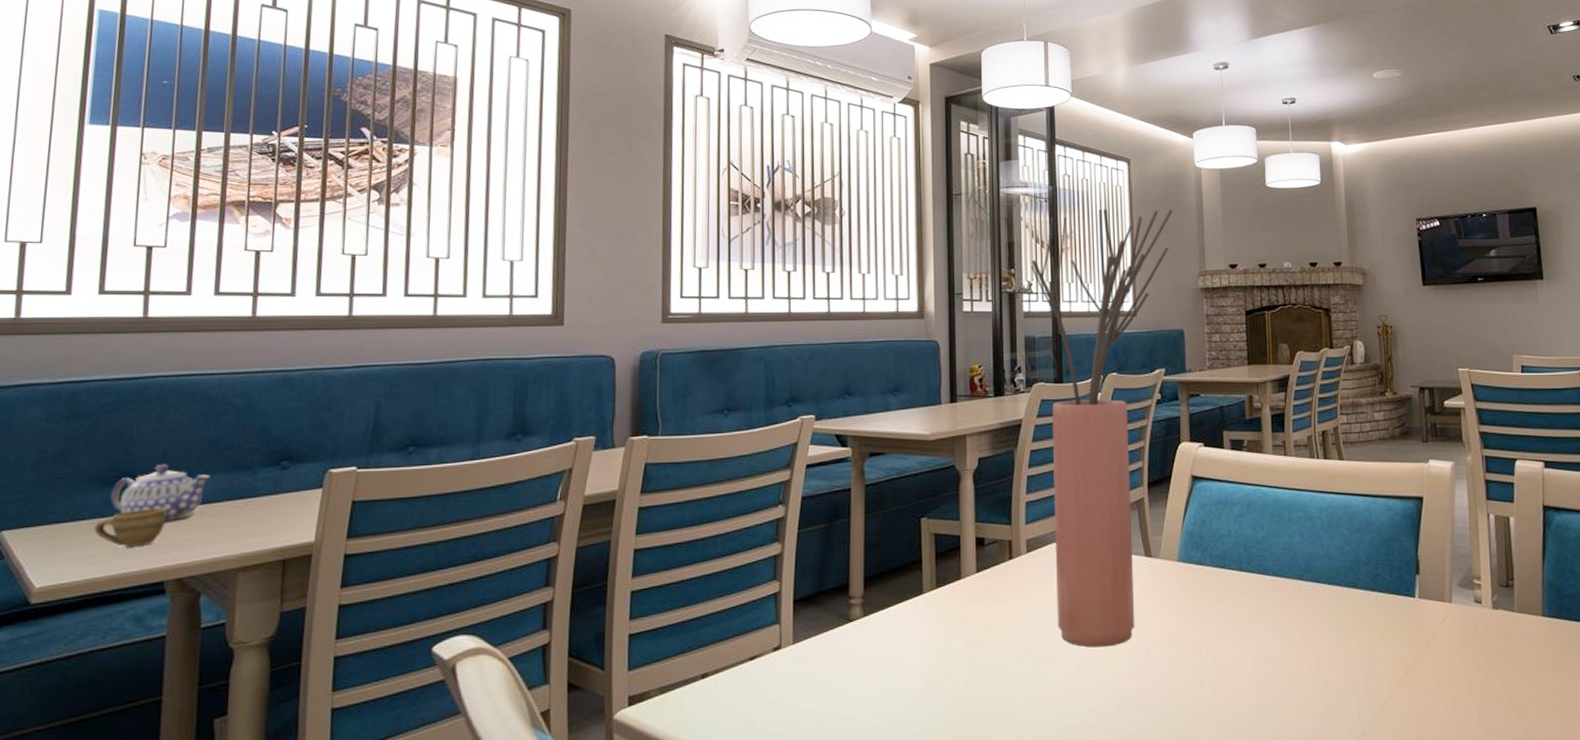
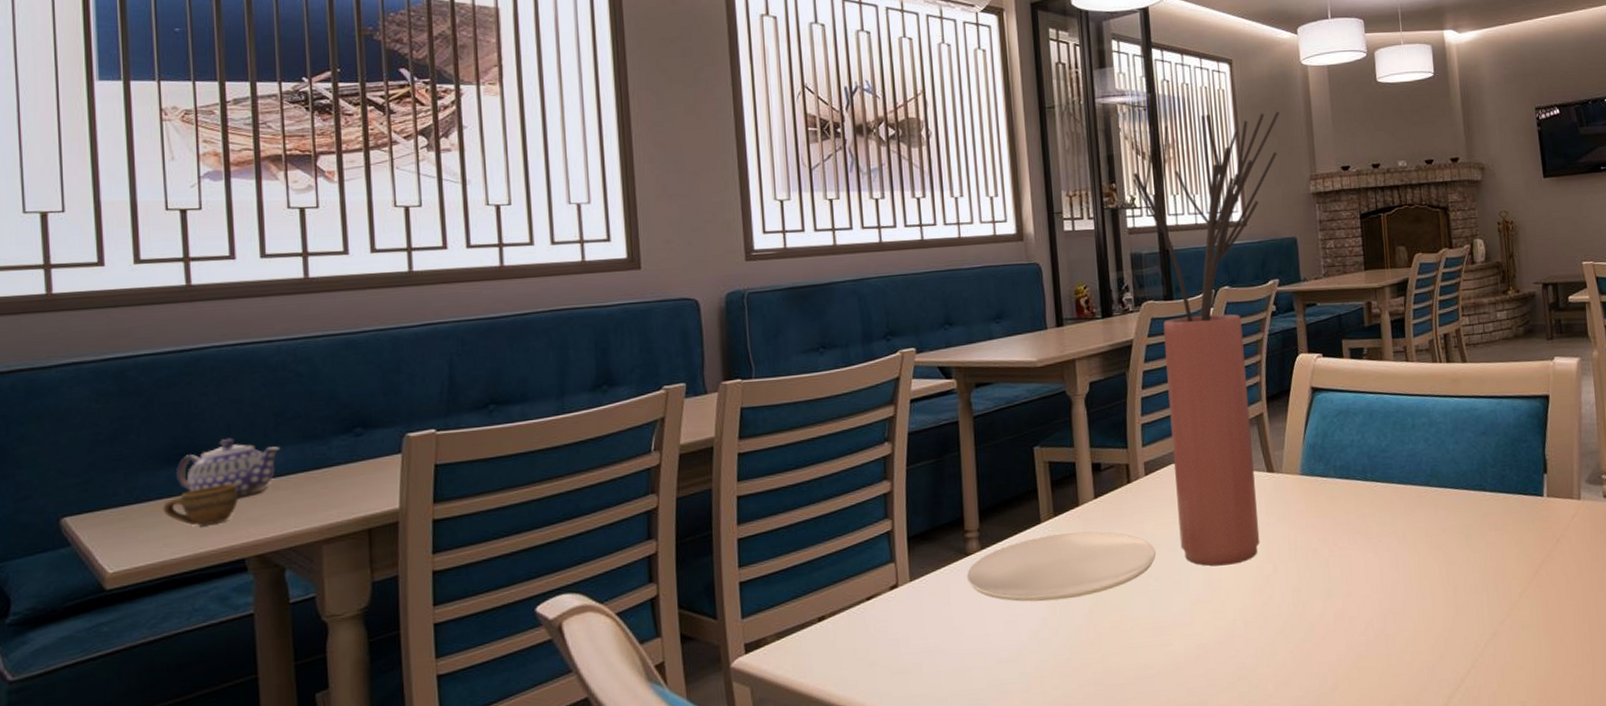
plate: none [847,605,1033,673] -> present [966,531,1156,602]

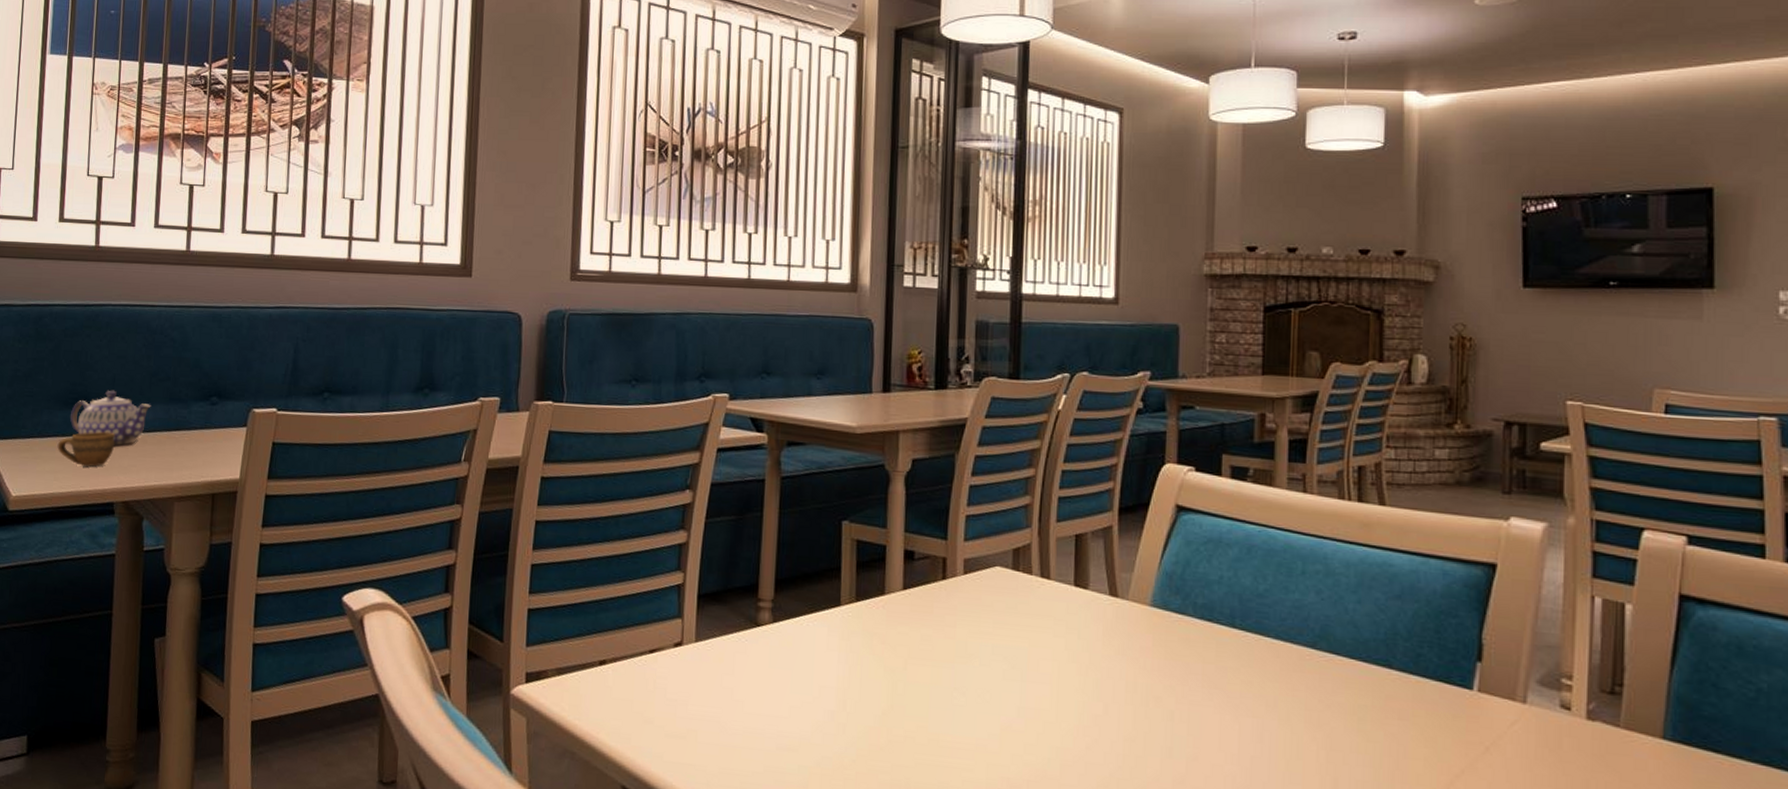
plate: present [966,531,1156,602] -> none [754,620,966,696]
vase: present [1133,111,1280,566] -> none [989,169,1175,695]

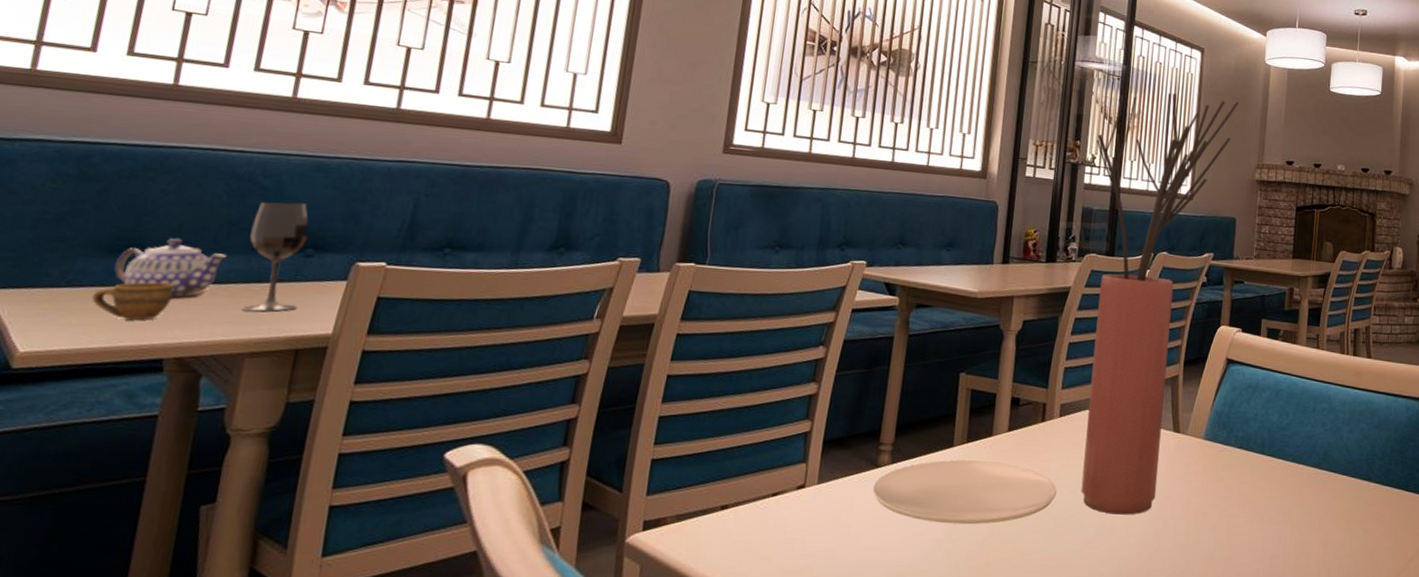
wine glass: none [166,352,212,459] -> present [242,201,309,313]
plate: none [754,620,966,696] -> present [872,459,1057,525]
vase: none [989,169,1175,695] -> present [1081,93,1239,515]

